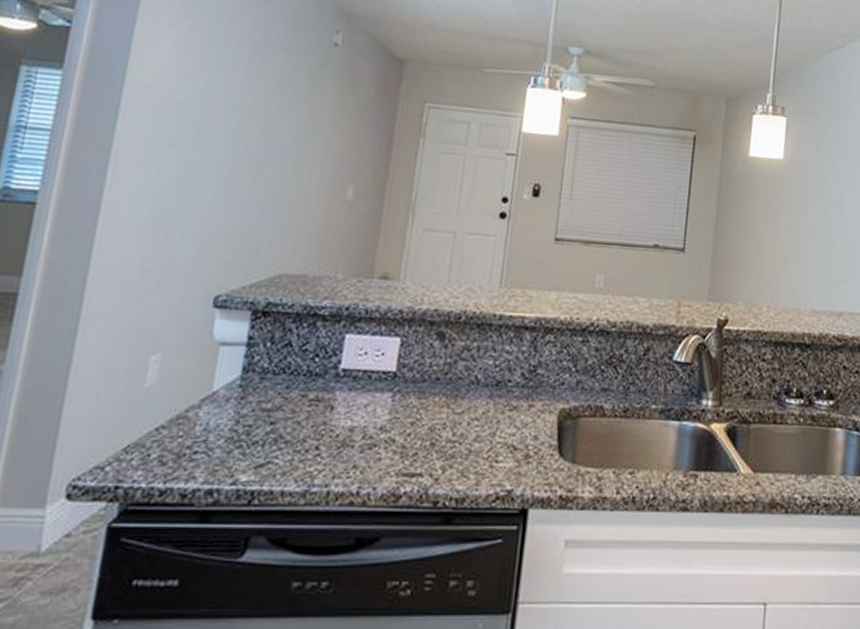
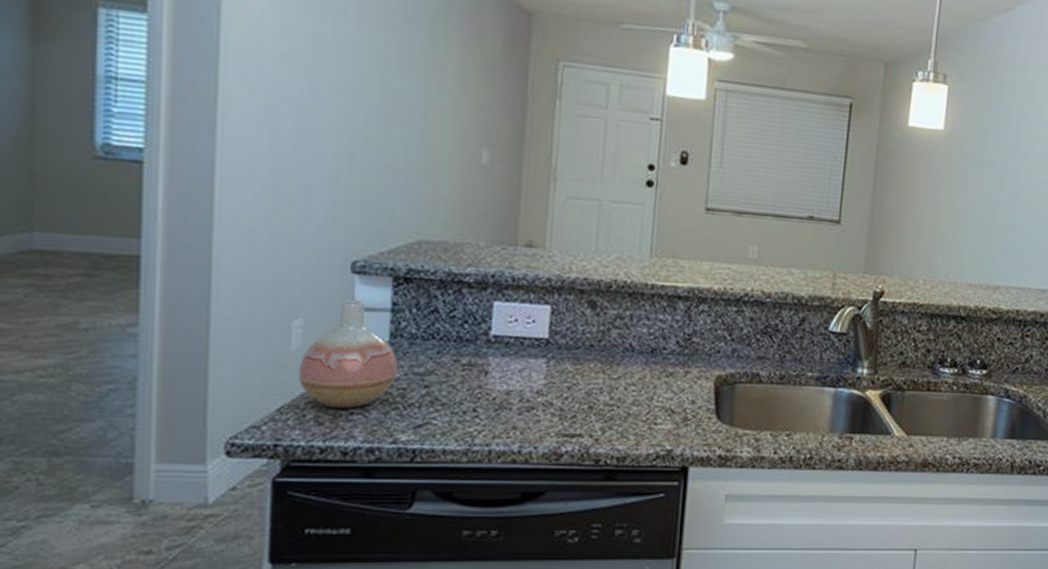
vase: none [148,334,248,447] -> present [298,299,399,409]

